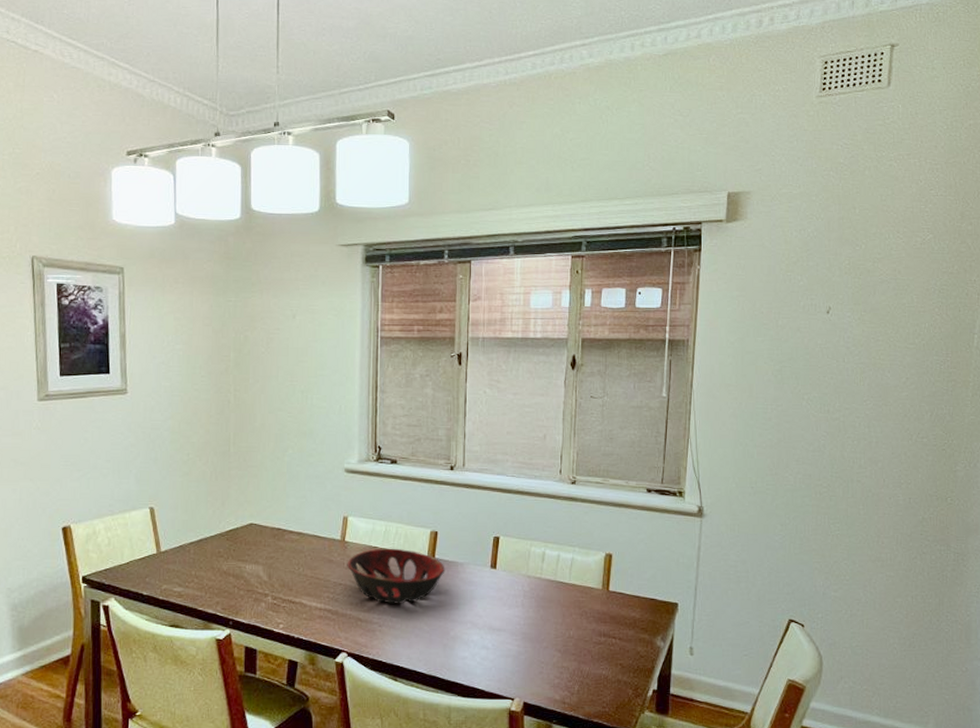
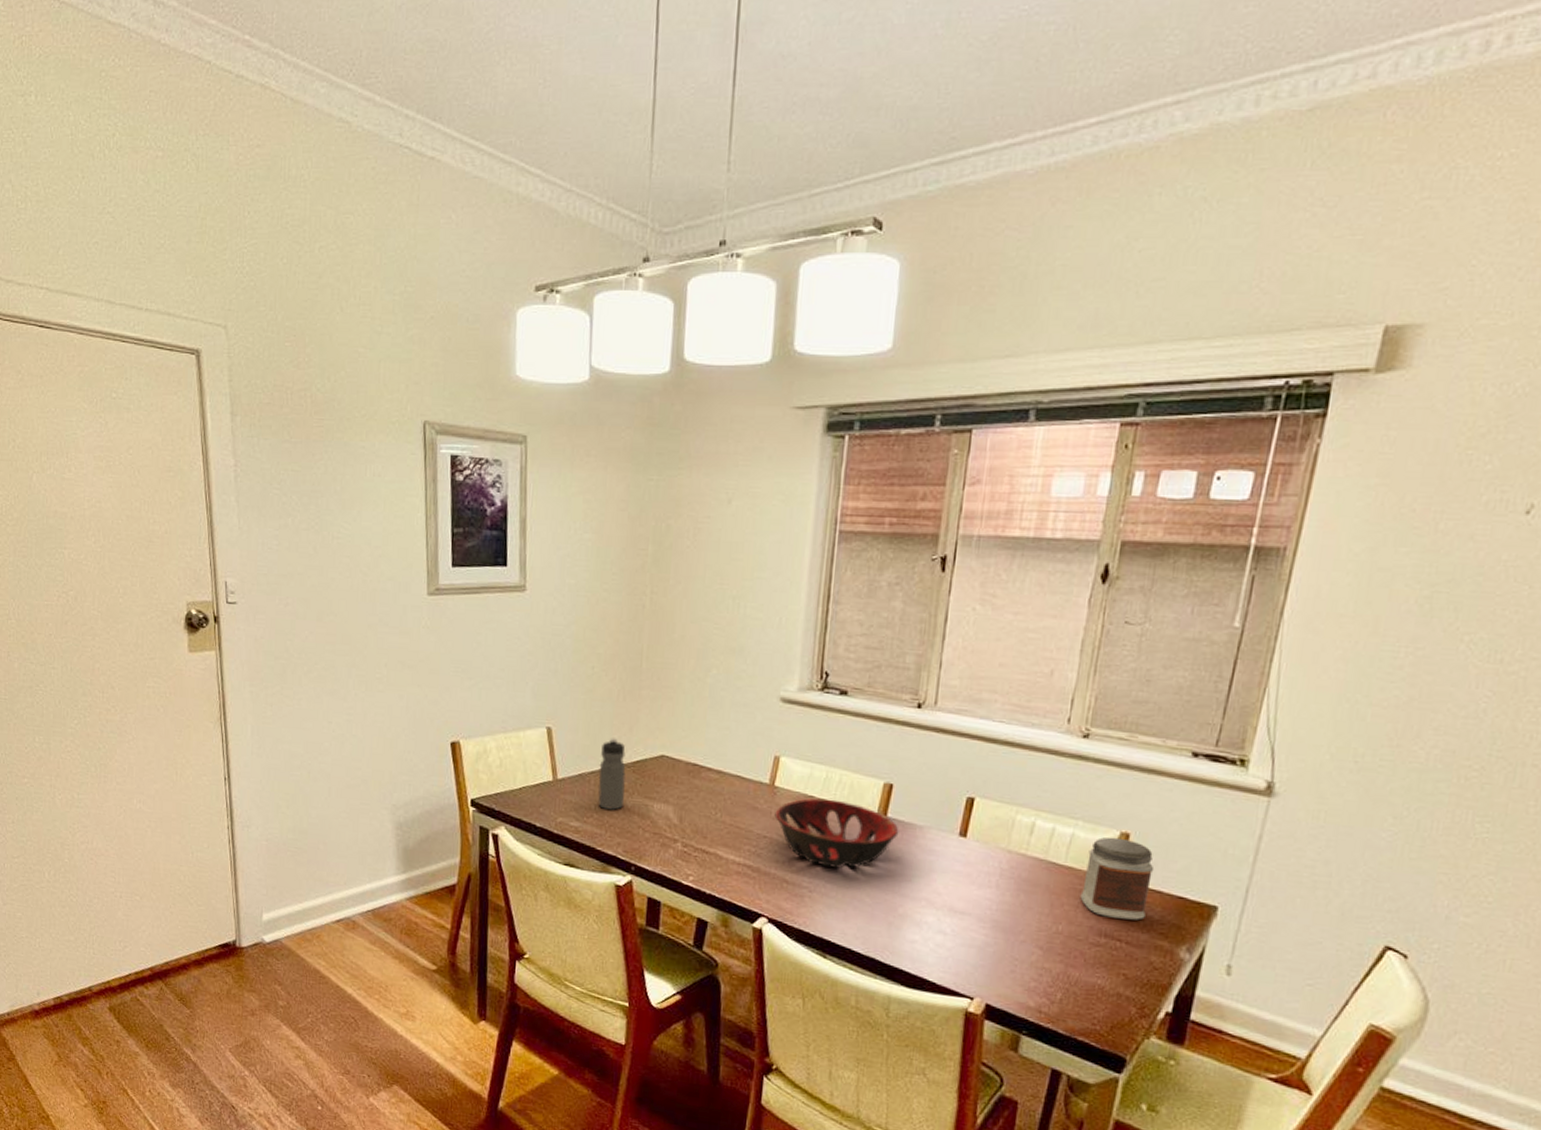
water bottle: none [197,512,221,574] -> present [598,738,626,810]
jar: none [583,558,632,620] -> present [1080,836,1155,921]

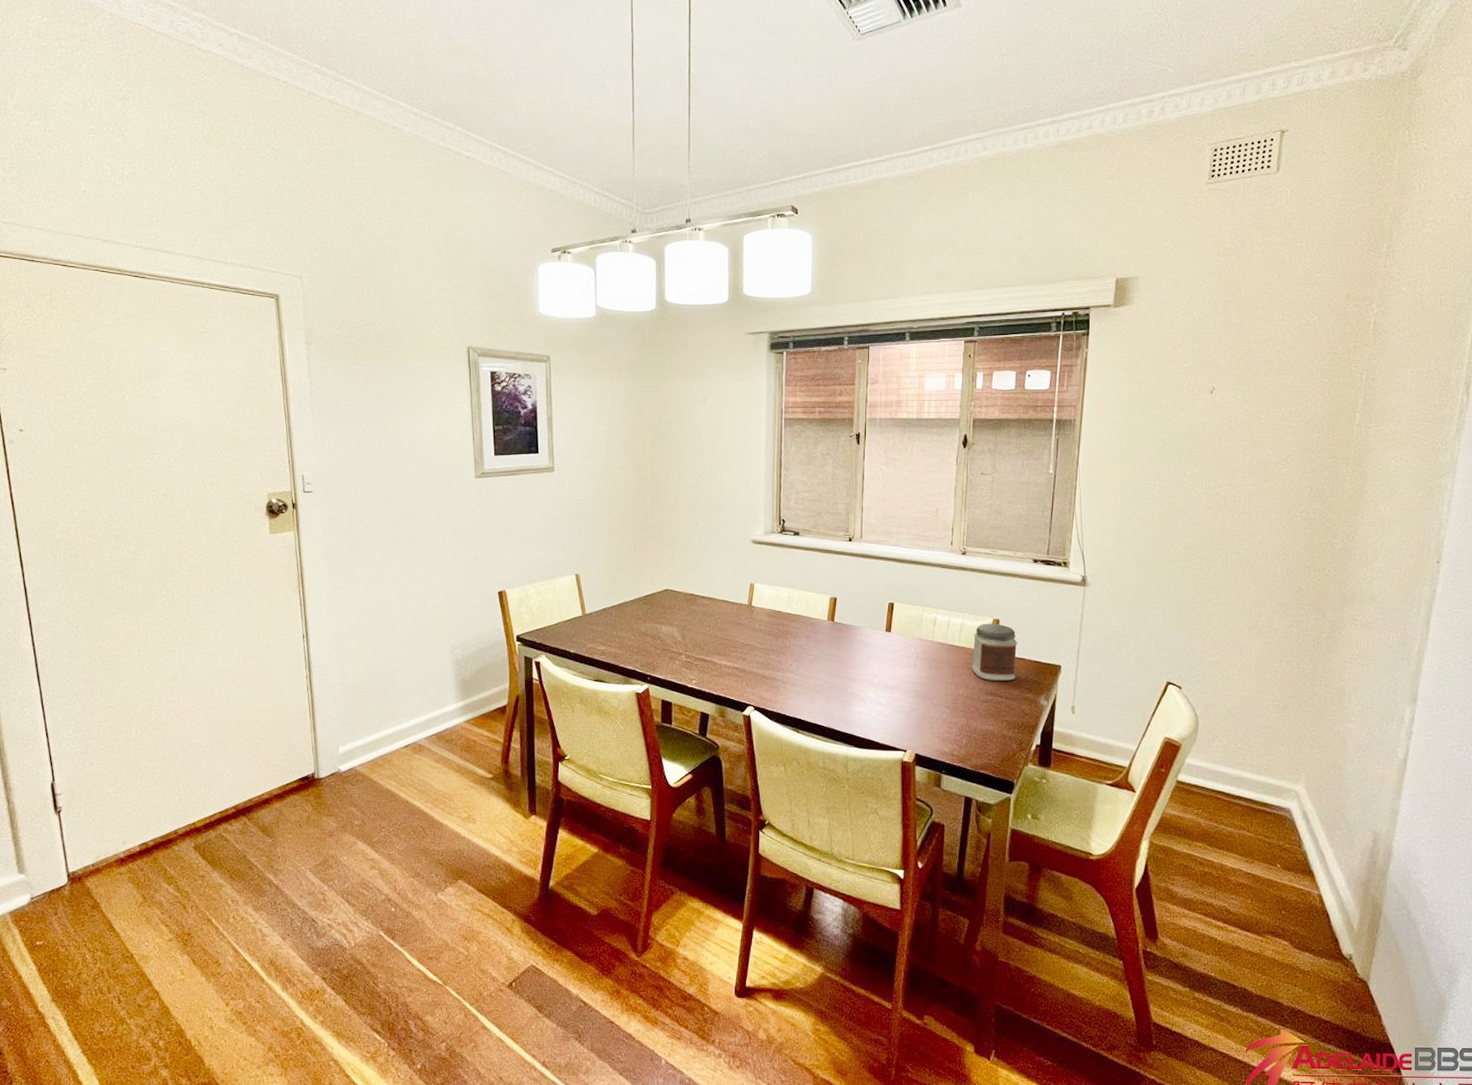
water bottle: present [598,738,626,810] -> none [618,579,639,634]
decorative bowl: present [774,798,899,869] -> none [753,612,844,664]

